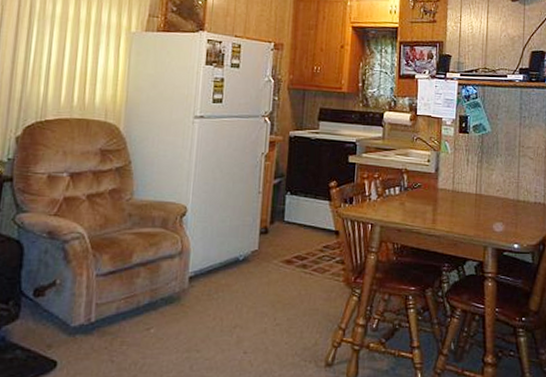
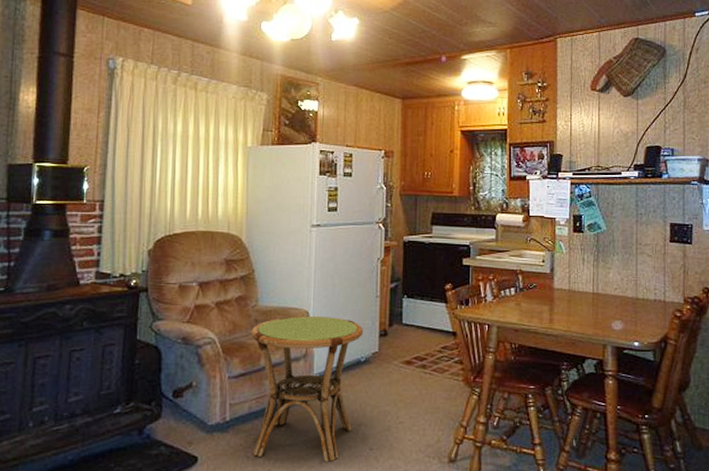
side table: none [119,211,244,366] -> present [251,316,364,462]

